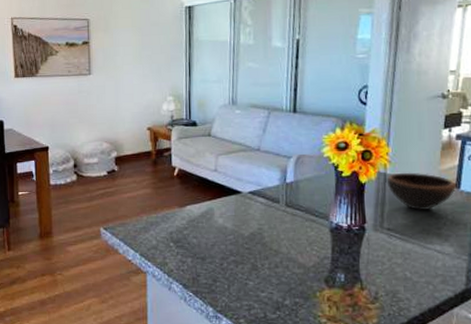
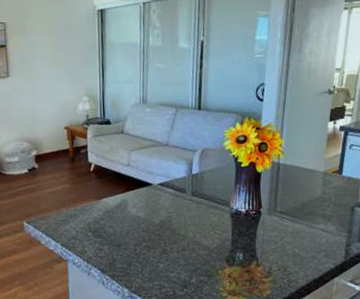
bowl: present [386,172,456,211] -> none [279,161,339,196]

